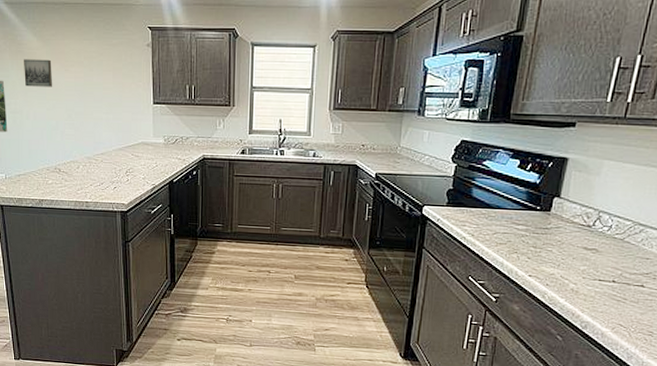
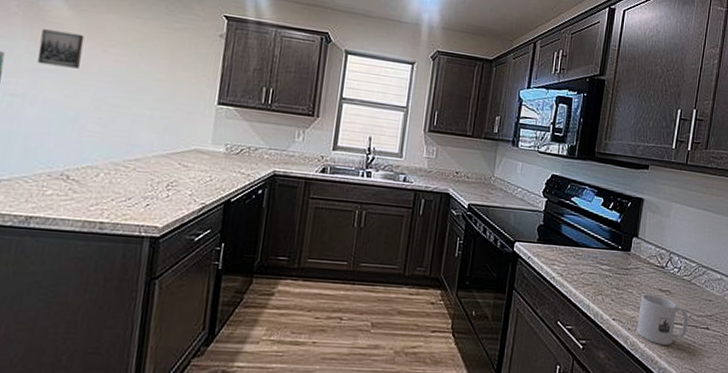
mug: none [556,252,619,301] -> present [637,294,689,345]

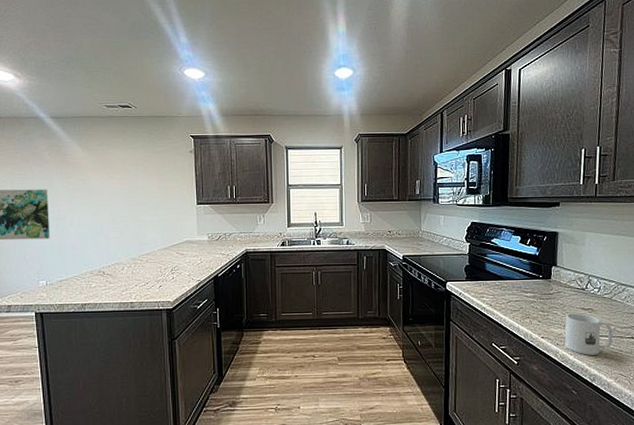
wall art: present [38,29,85,69] -> none [69,168,98,194]

